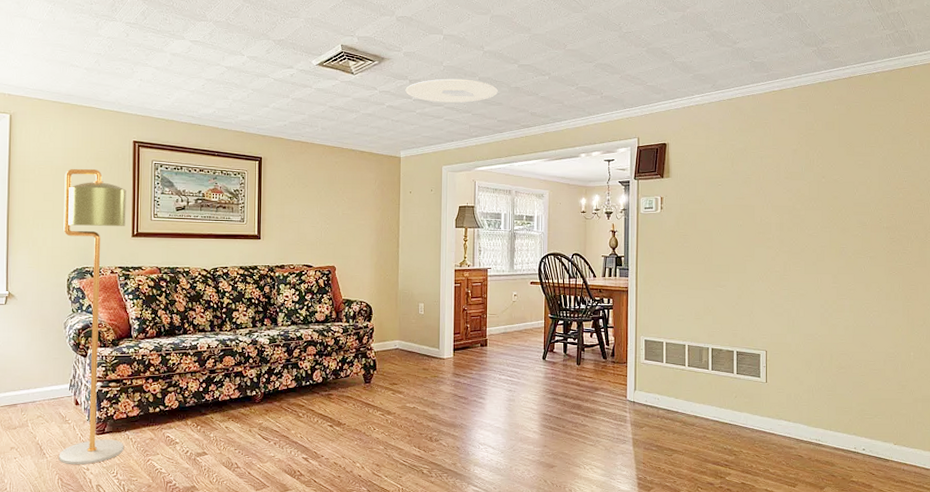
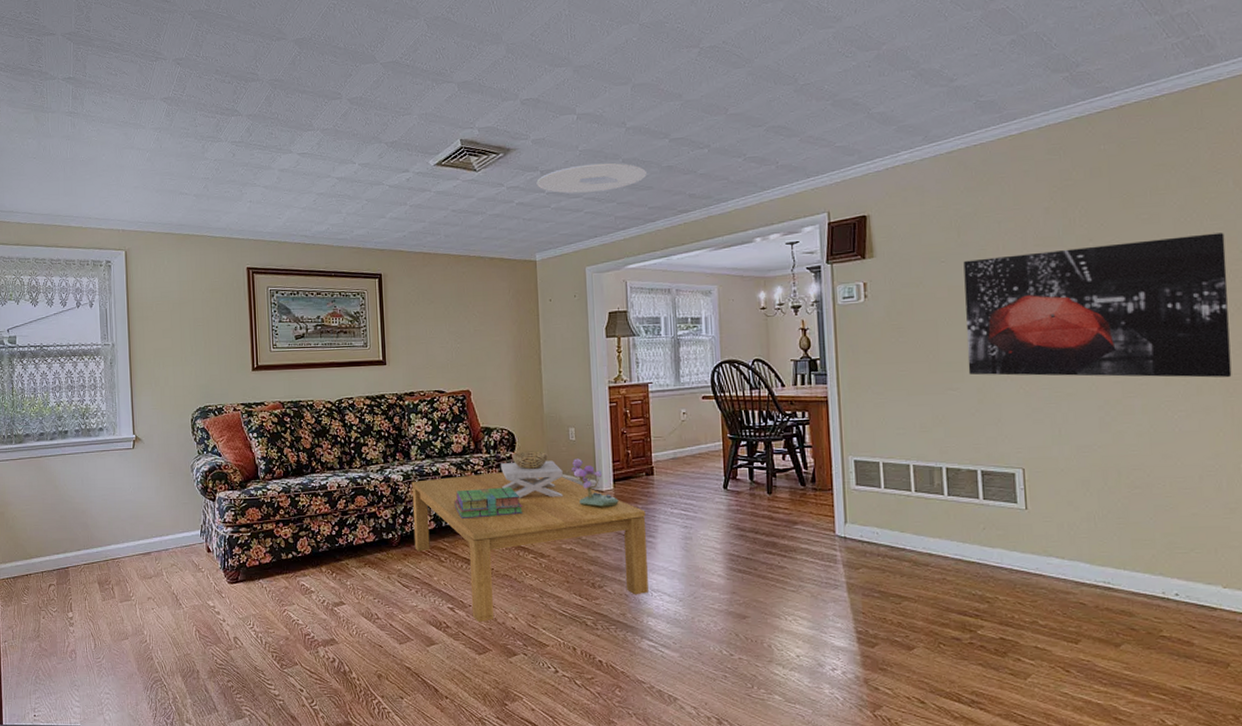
floor lamp: present [58,169,126,465] -> none [181,301,259,616]
coffee table: none [275,339,478,470] -> present [411,472,648,622]
stack of books: none [314,352,374,379] -> present [454,487,522,518]
decorative bowl: none [358,322,411,363] -> present [501,451,564,498]
flowering plant: none [419,330,457,373] -> present [571,458,619,508]
wall art: none [732,179,911,288] -> present [963,233,1232,378]

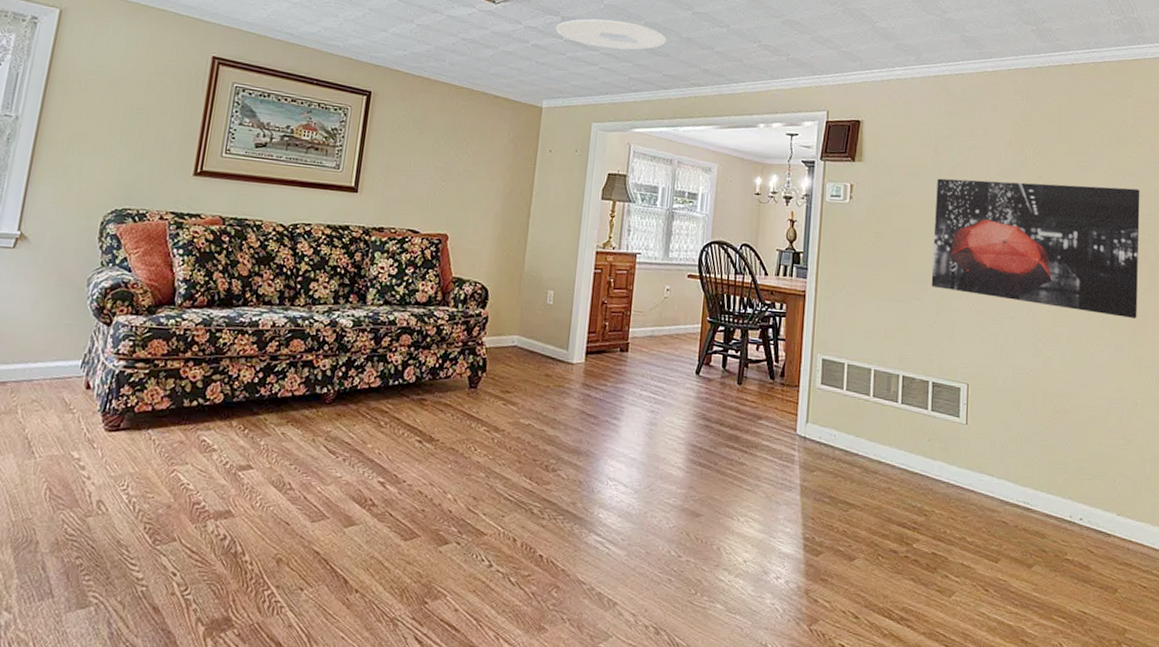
coffee table: present [411,472,648,622] -> none [351,329,614,502]
stack of books: present [454,487,522,518] -> none [407,345,484,381]
decorative bowl: present [501,451,564,498] -> none [465,309,534,366]
flowering plant: present [571,458,619,508] -> none [543,324,588,382]

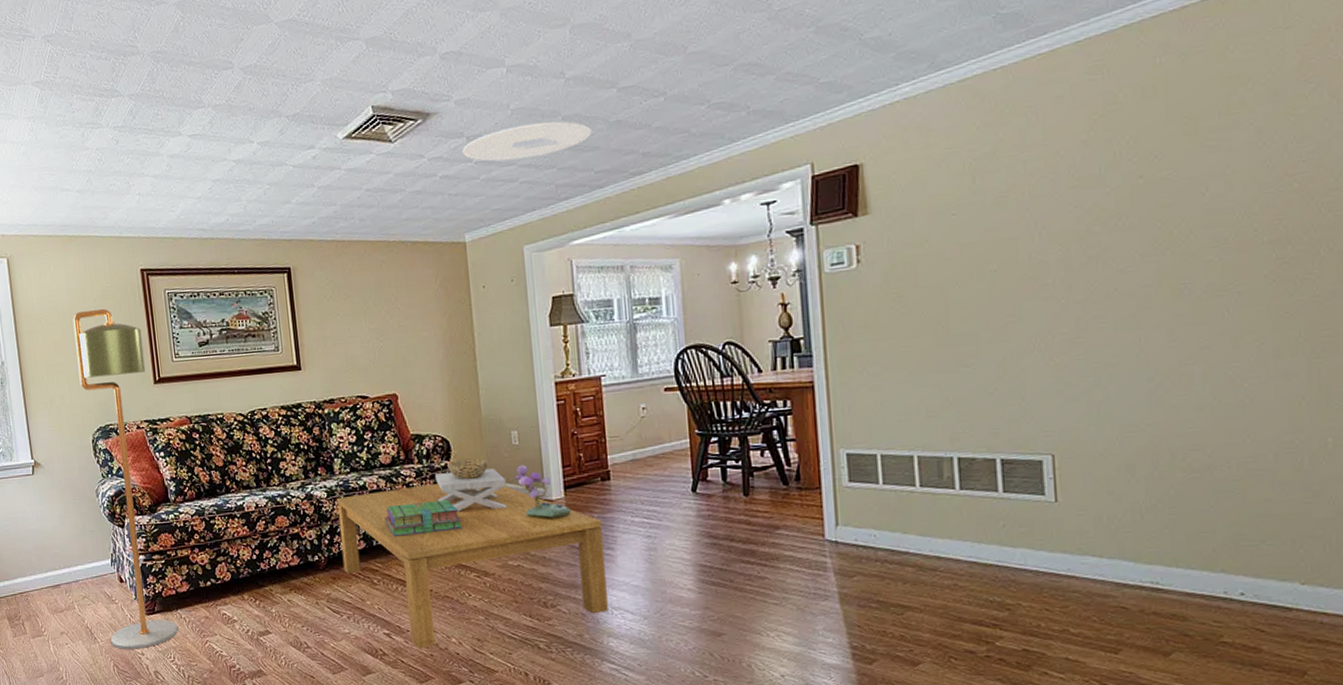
floor lamp: none [51,83,195,472] -> present [73,309,179,650]
coffee table: none [351,329,614,502] -> present [336,483,608,648]
stack of books: none [407,345,484,381] -> present [385,500,462,536]
decorative bowl: none [465,309,534,366] -> present [435,458,508,512]
flowering plant: none [543,324,588,382] -> present [515,465,571,519]
wall art: present [931,178,1140,319] -> none [979,157,1320,348]

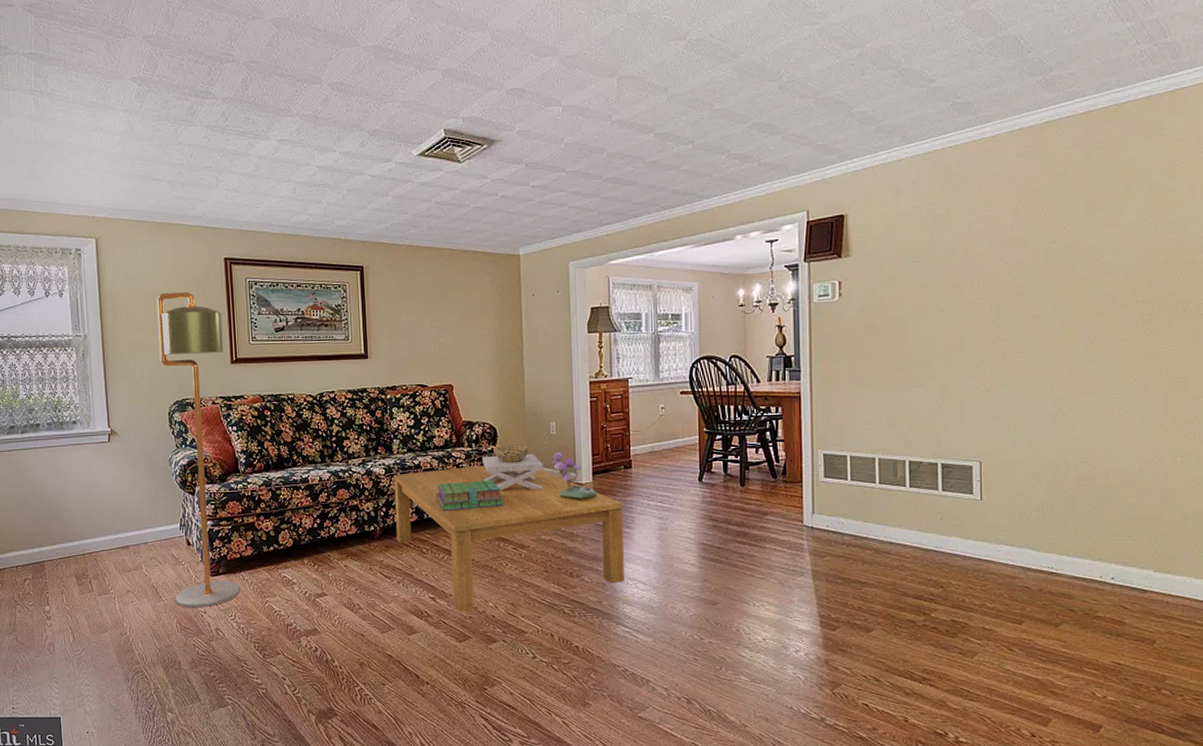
ceiling light: present [462,121,591,162] -> none [521,157,631,187]

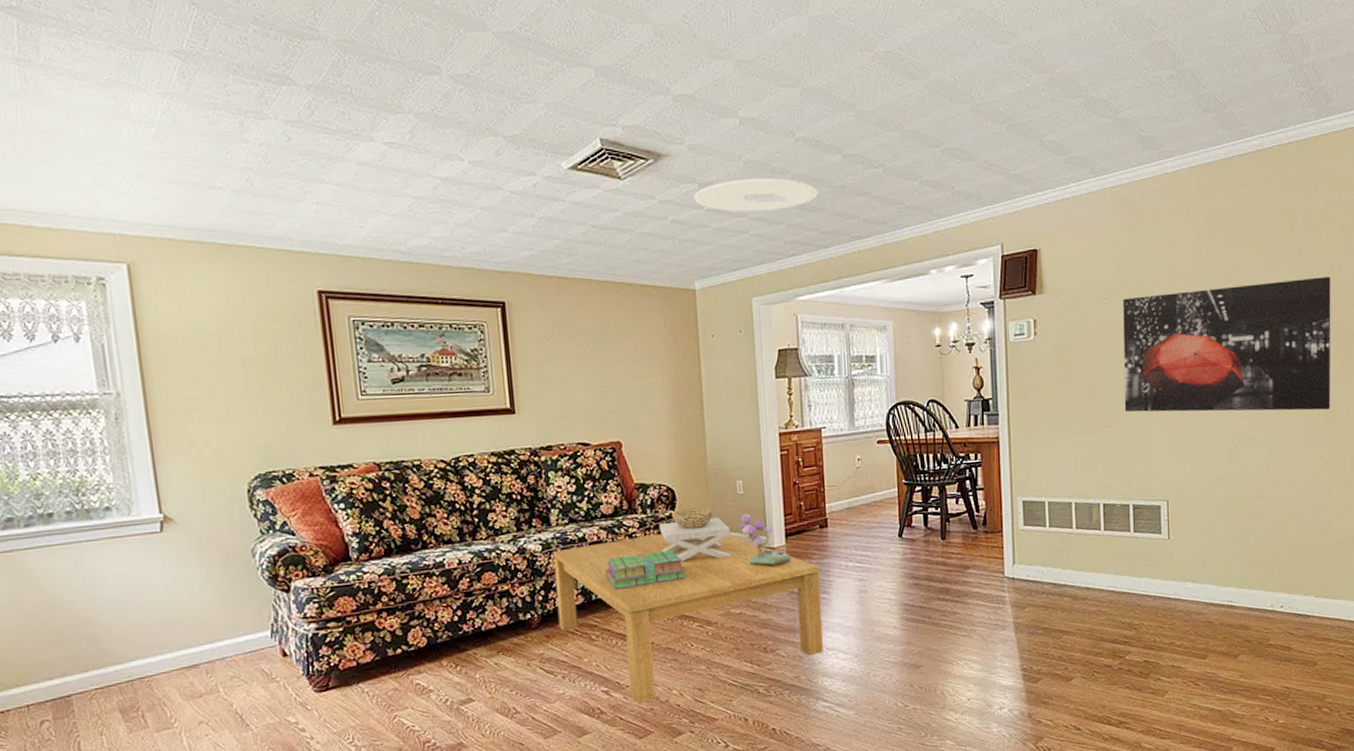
floor lamp: present [156,292,241,608] -> none [223,335,360,736]
ceiling light: none [521,157,631,187] -> present [694,178,818,212]
wall art: none [933,237,1177,376] -> present [1123,276,1331,413]

